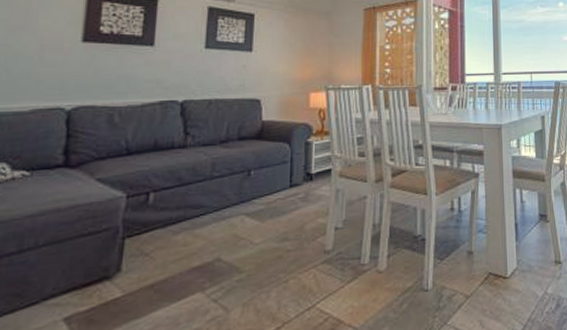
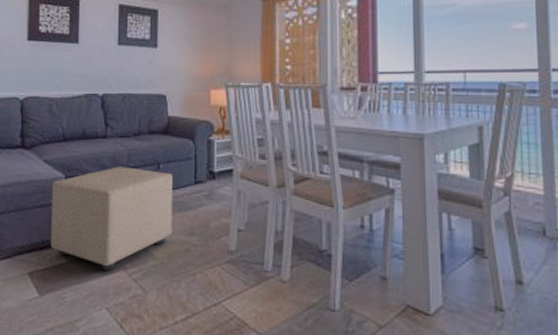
ottoman: none [99,177,265,296] -> present [50,166,173,270]

